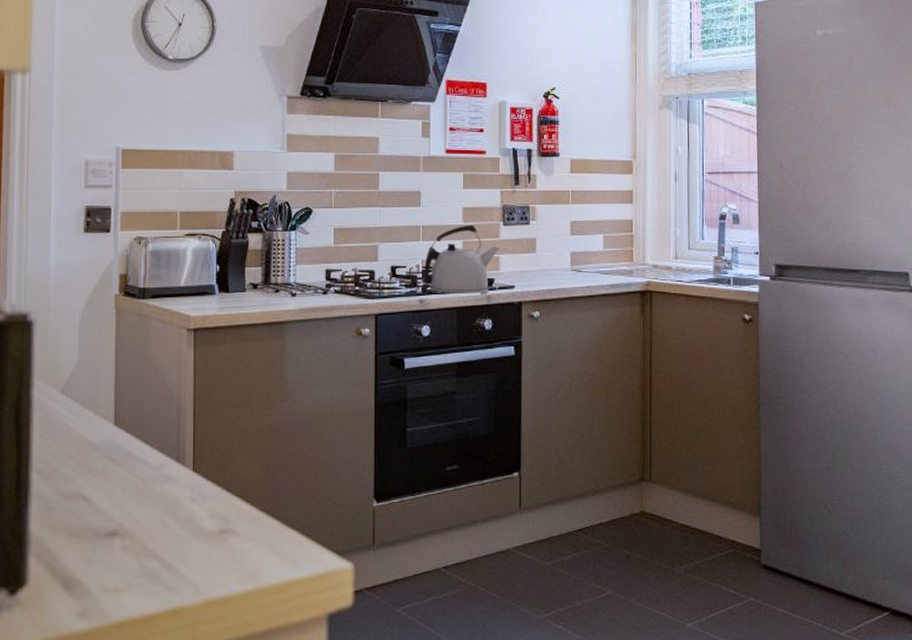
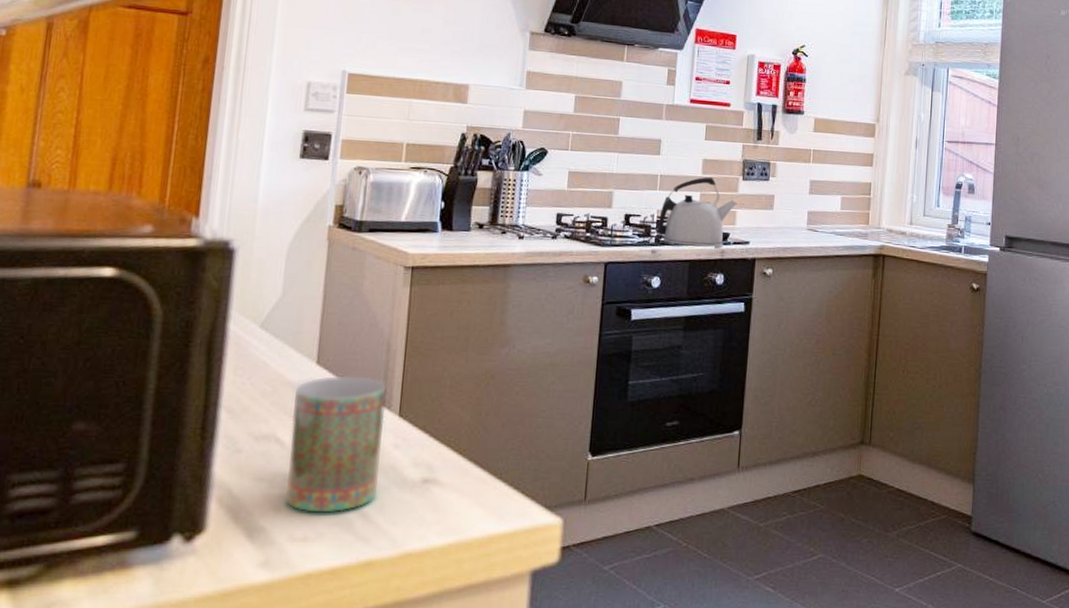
mug: none [95,435,180,564] -> present [284,375,387,513]

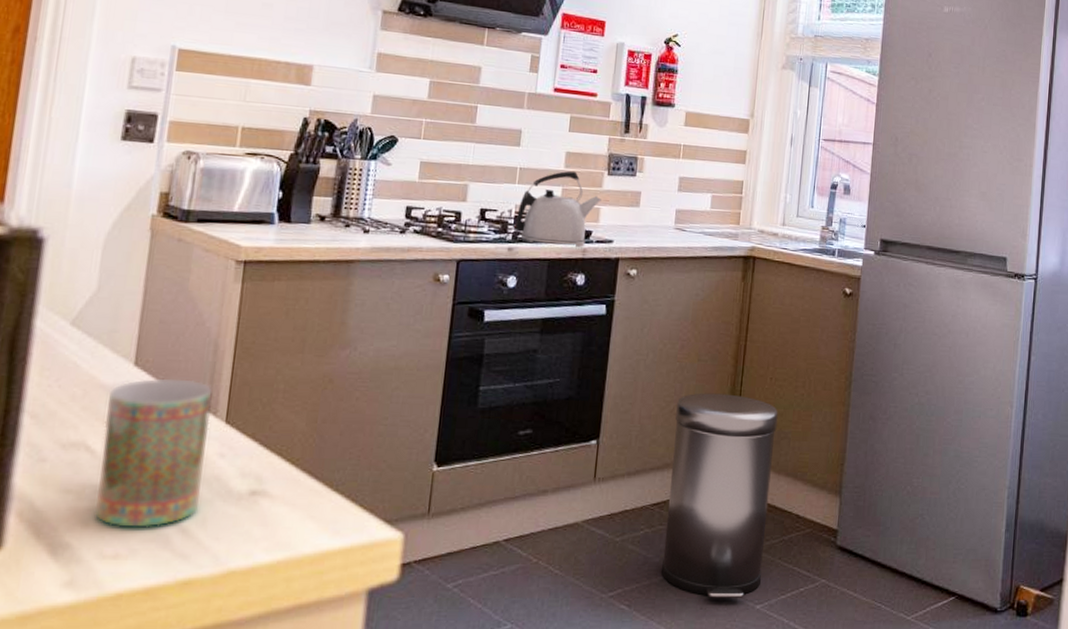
pedal bin: none [804,385,911,582] -> present [661,393,778,599]

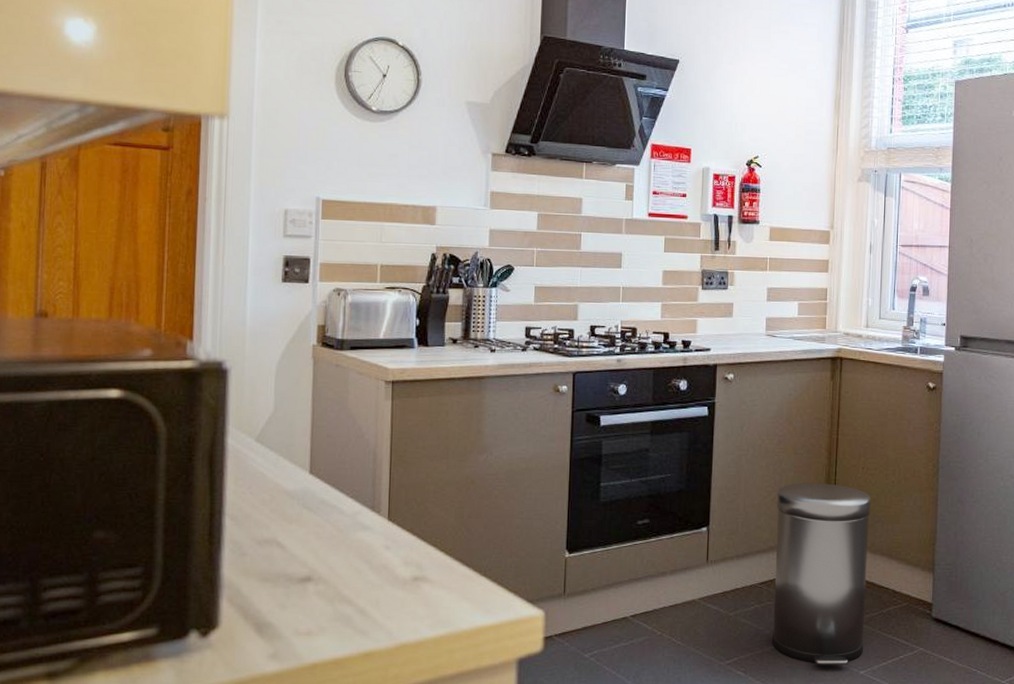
mug: present [94,378,213,527] -> none [288,483,375,609]
kettle: present [514,171,602,248] -> none [621,287,698,357]

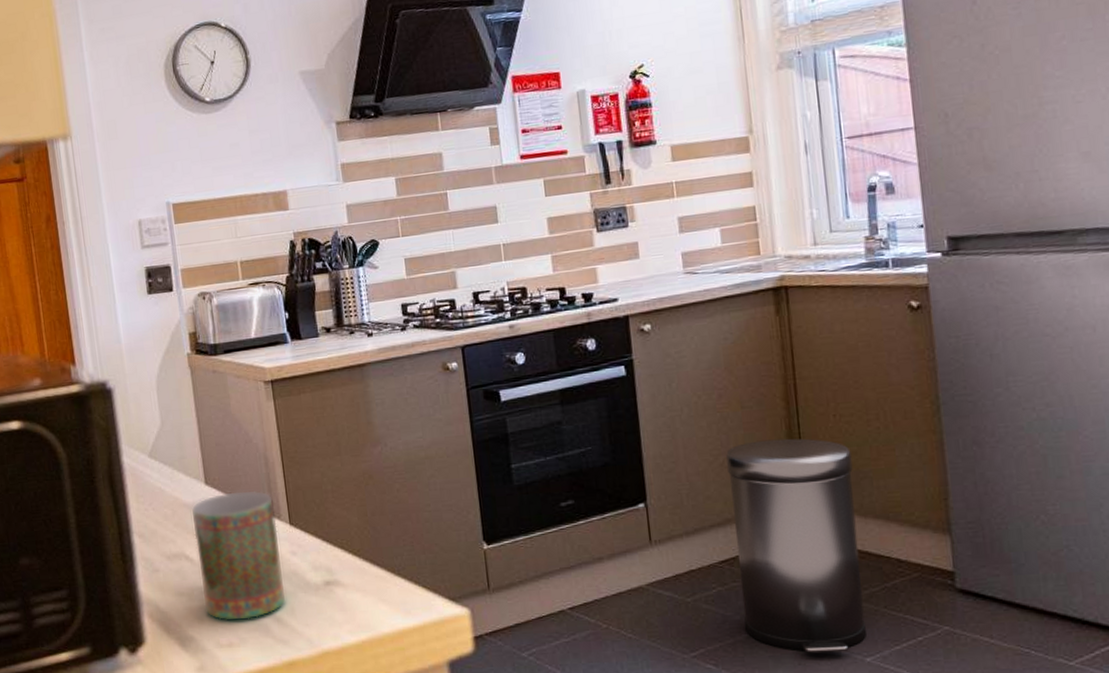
mug: none [288,483,375,609] -> present [191,490,286,621]

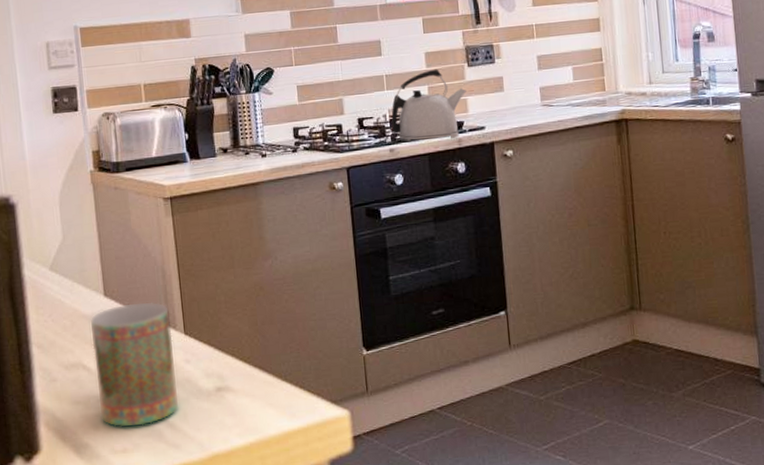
kettle: none [510,235,596,318] -> present [391,69,467,143]
pedal bin: present [726,438,866,654] -> none [575,252,689,444]

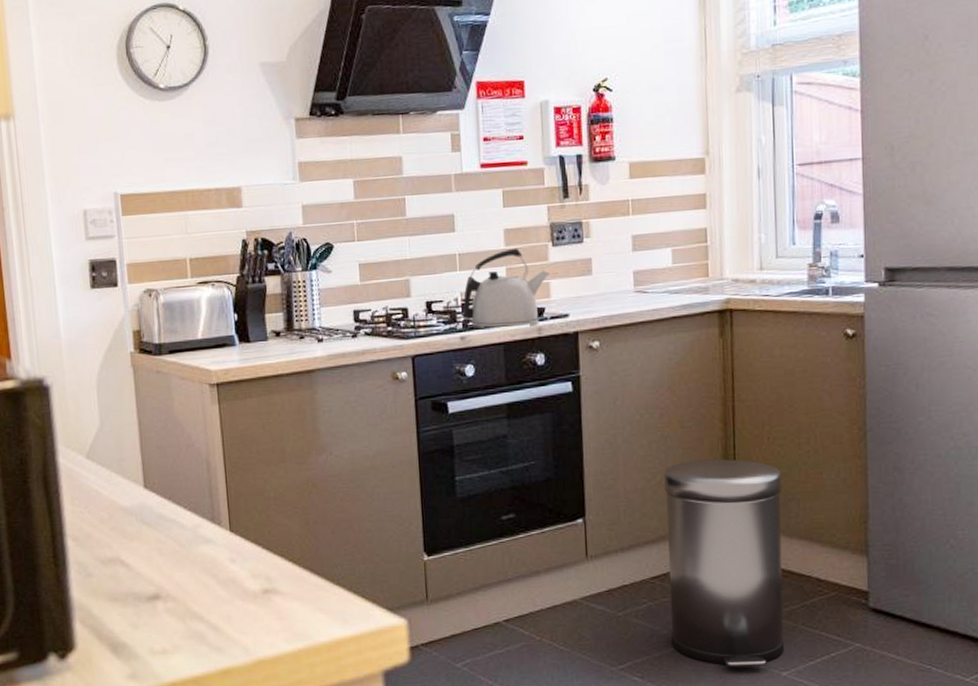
mug: present [90,301,179,427] -> none [128,495,223,627]
pedal bin: none [575,252,689,444] -> present [664,459,784,668]

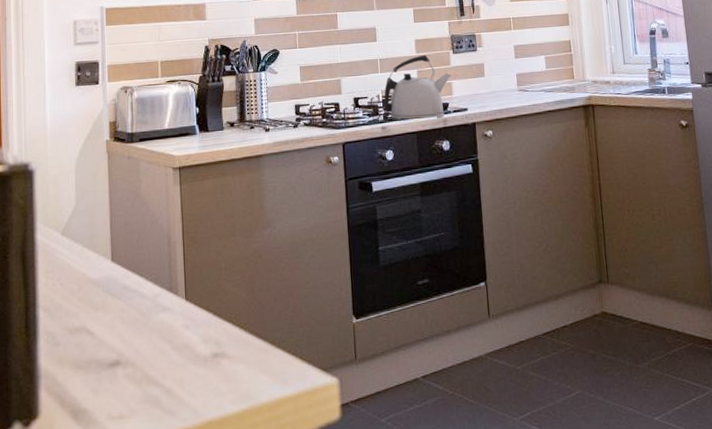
pedal bin: present [664,459,784,668] -> none [548,228,655,415]

